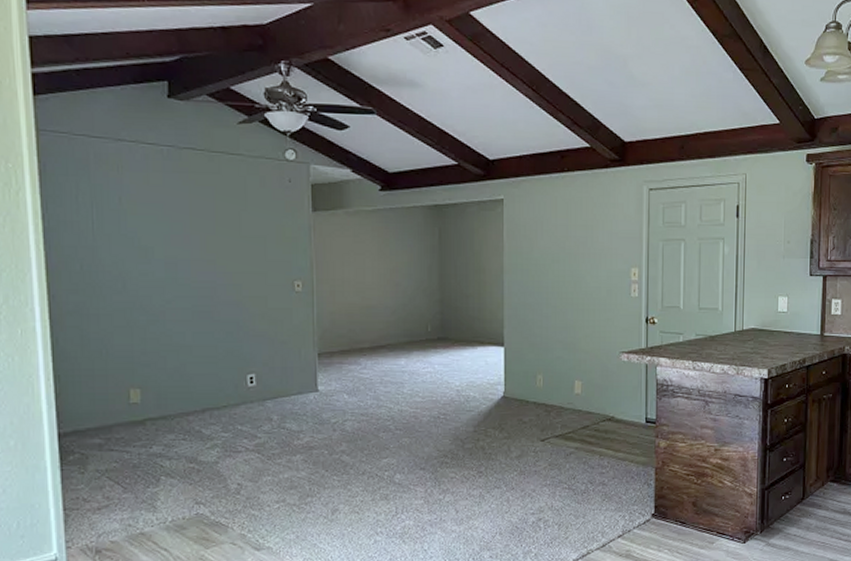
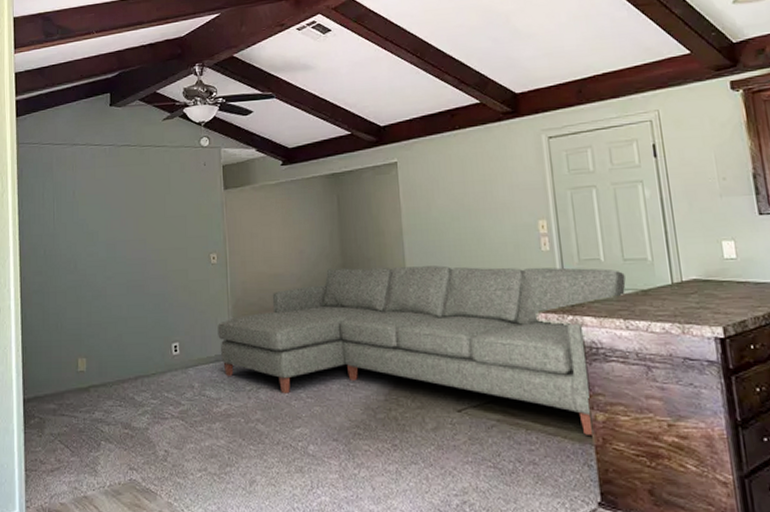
sofa: none [301,304,698,459] -> present [218,265,626,435]

